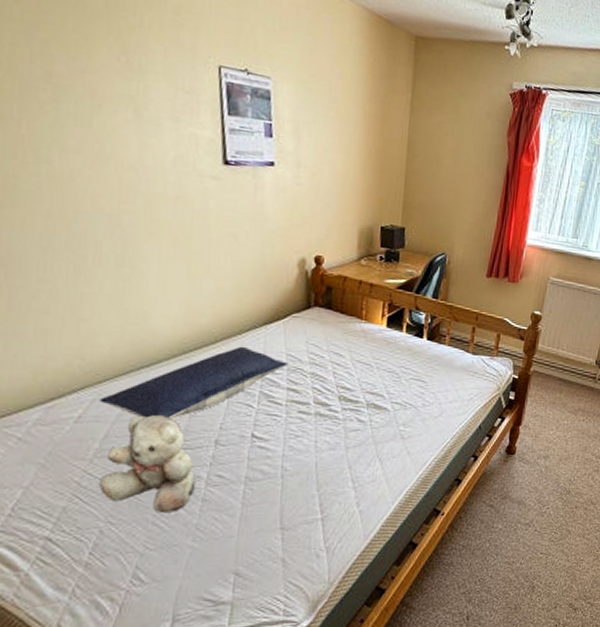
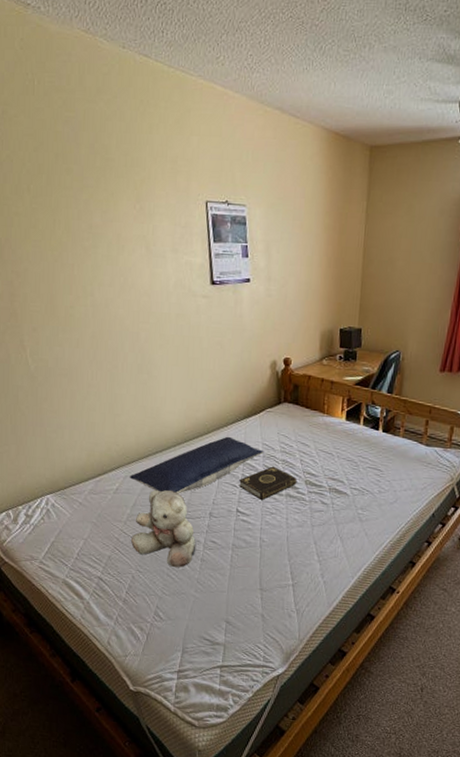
book: none [254,380,329,422] -> present [238,466,297,501]

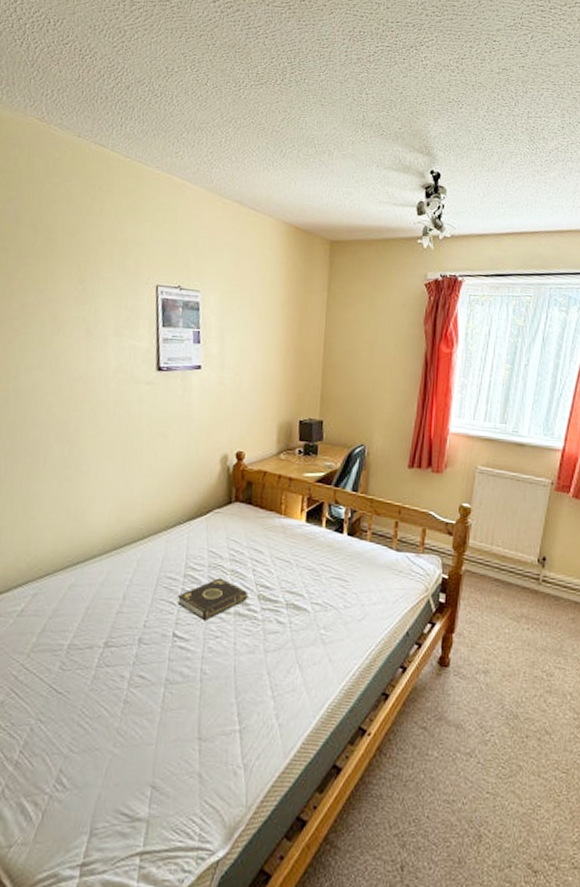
pillow: present [129,436,264,494] -> none [39,542,210,616]
teddy bear: present [130,489,195,568] -> none [32,610,119,713]

